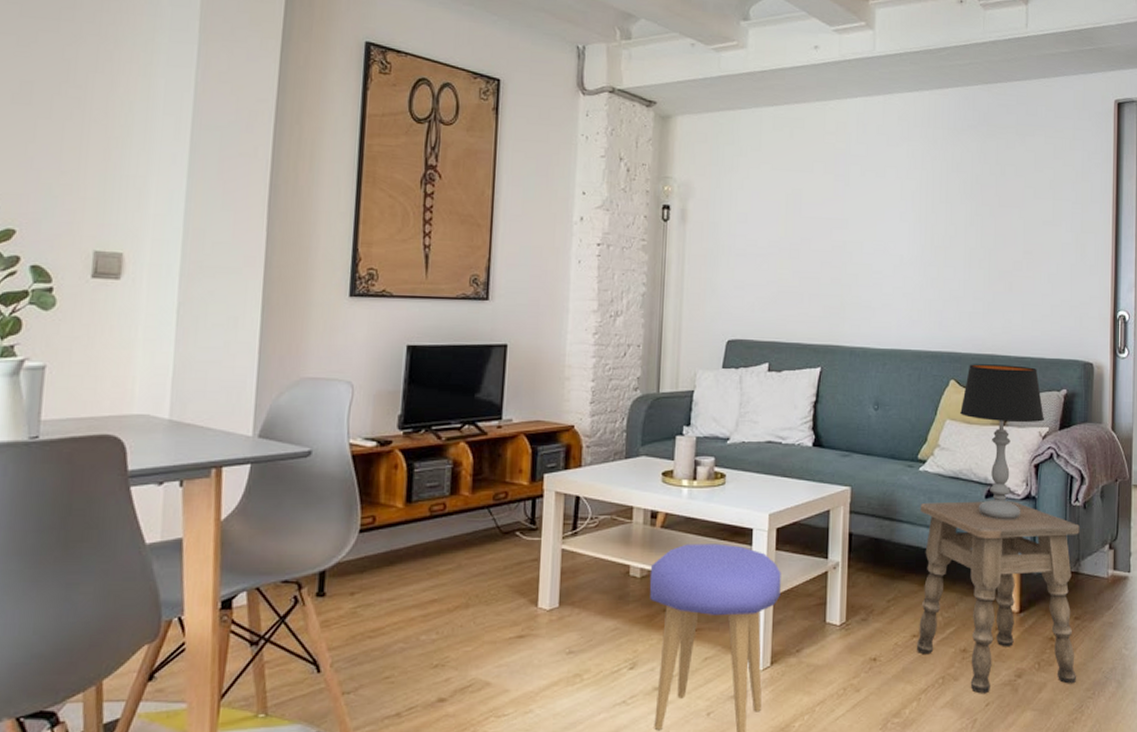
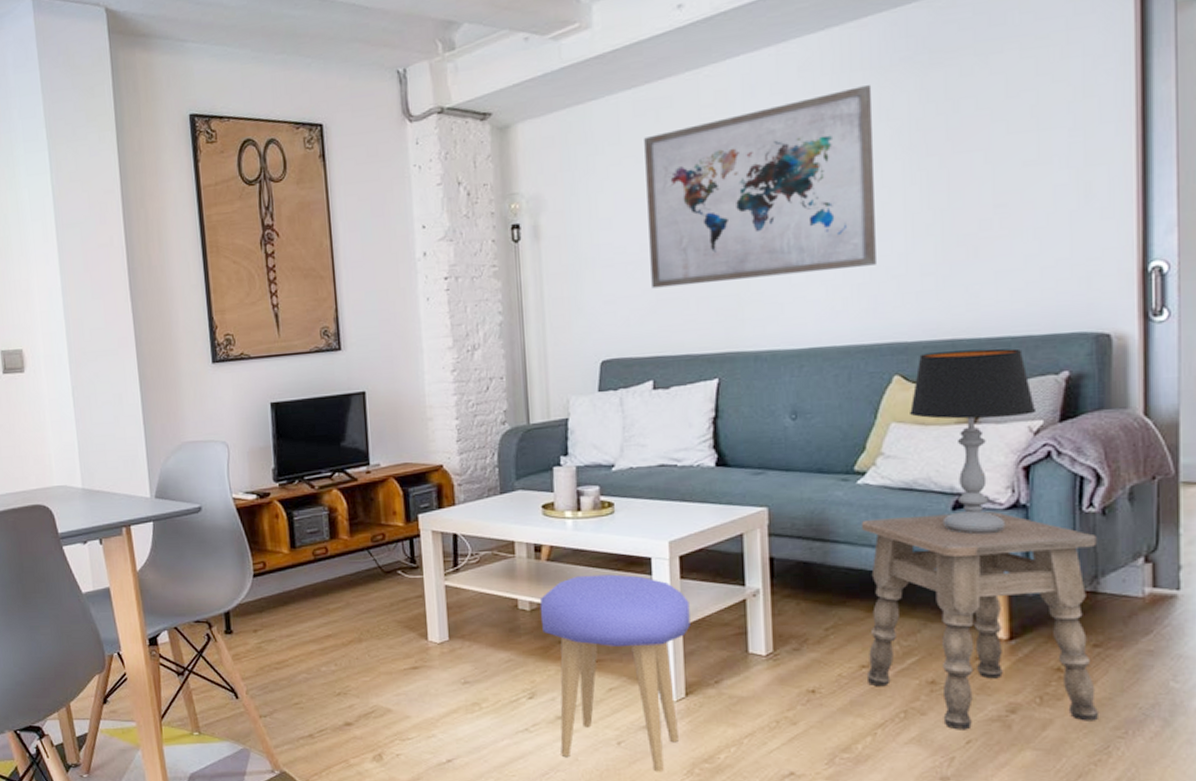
wall art: none [775,141,948,286] -> present [644,85,876,289]

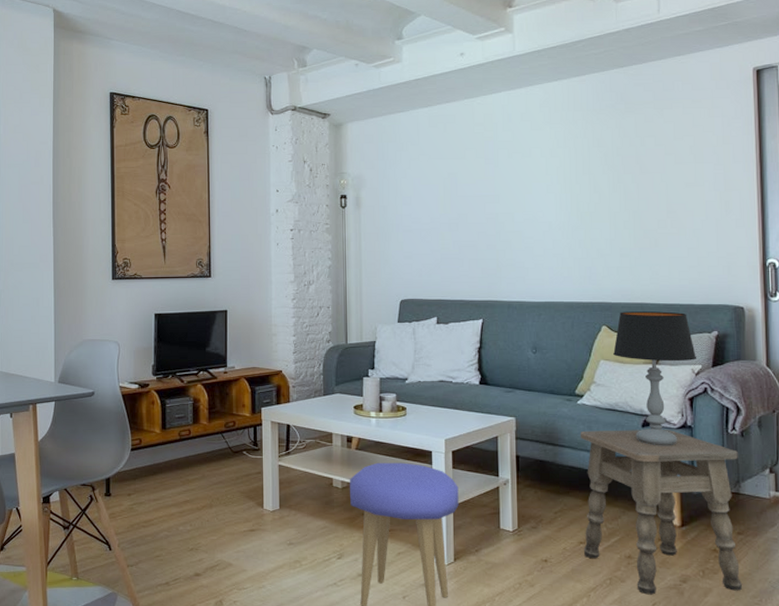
wall art: present [644,85,876,289] -> none [435,121,591,250]

